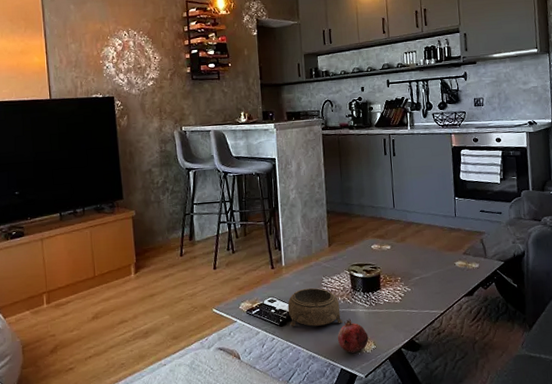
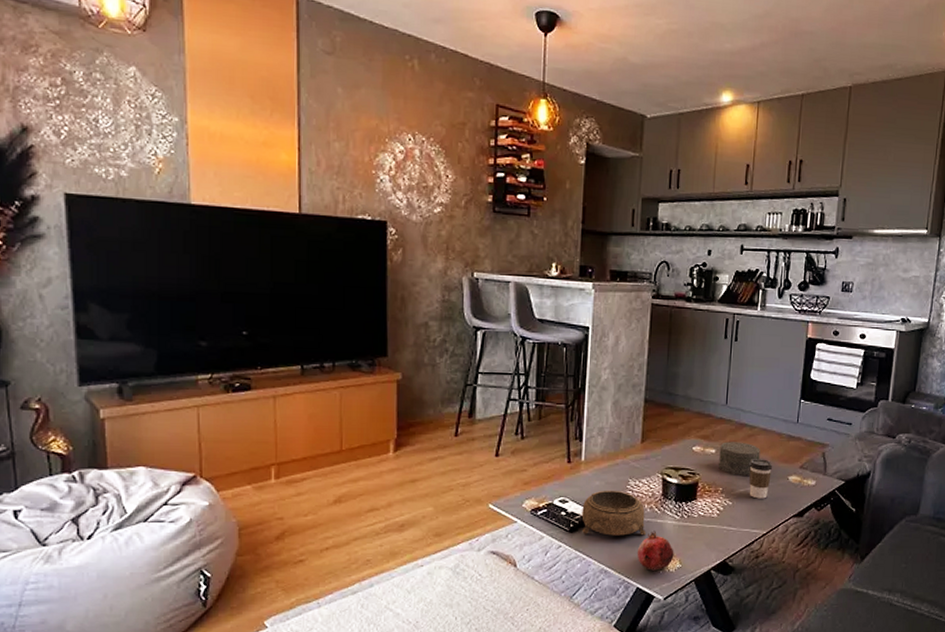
decorative box: none [393,237,428,266] -> present [719,441,760,476]
coffee cup: none [420,250,441,284] -> present [749,459,773,499]

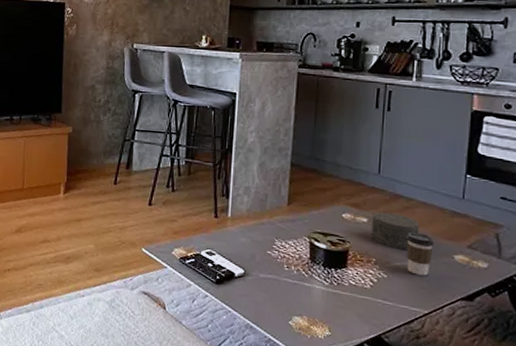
decorative bowl: present [581,490,647,536] -> none [228,247,294,297]
fruit: present [637,531,674,571] -> none [283,293,323,335]

